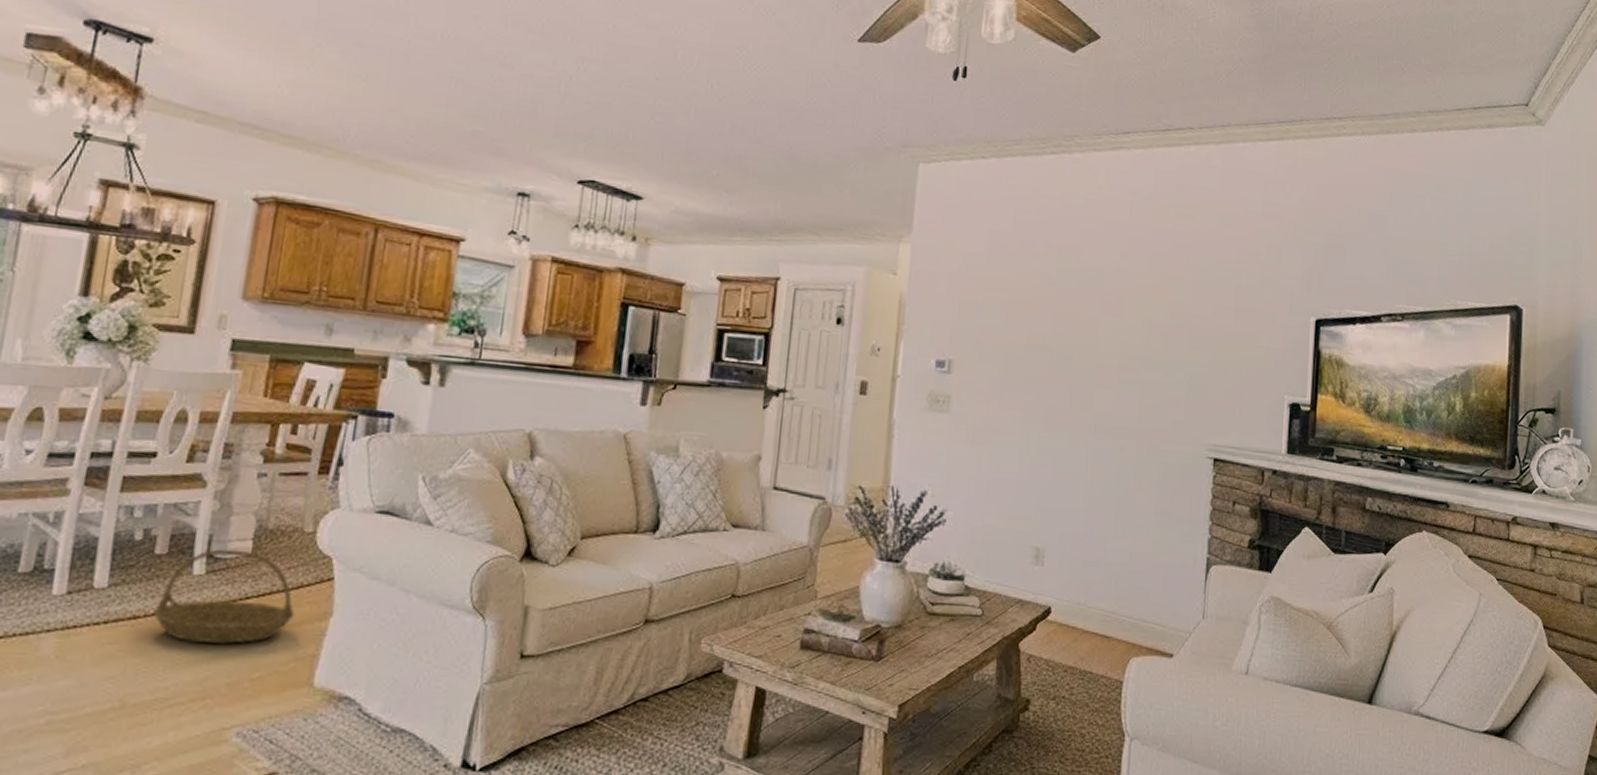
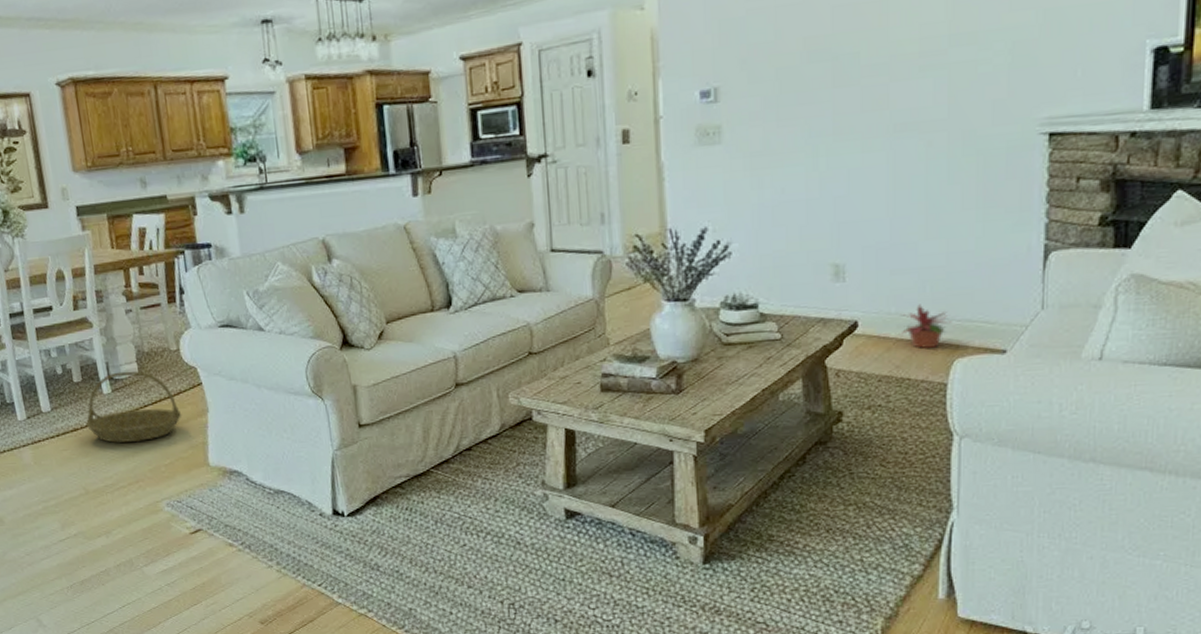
potted plant: none [1086,598,1131,644] -> present [900,304,952,348]

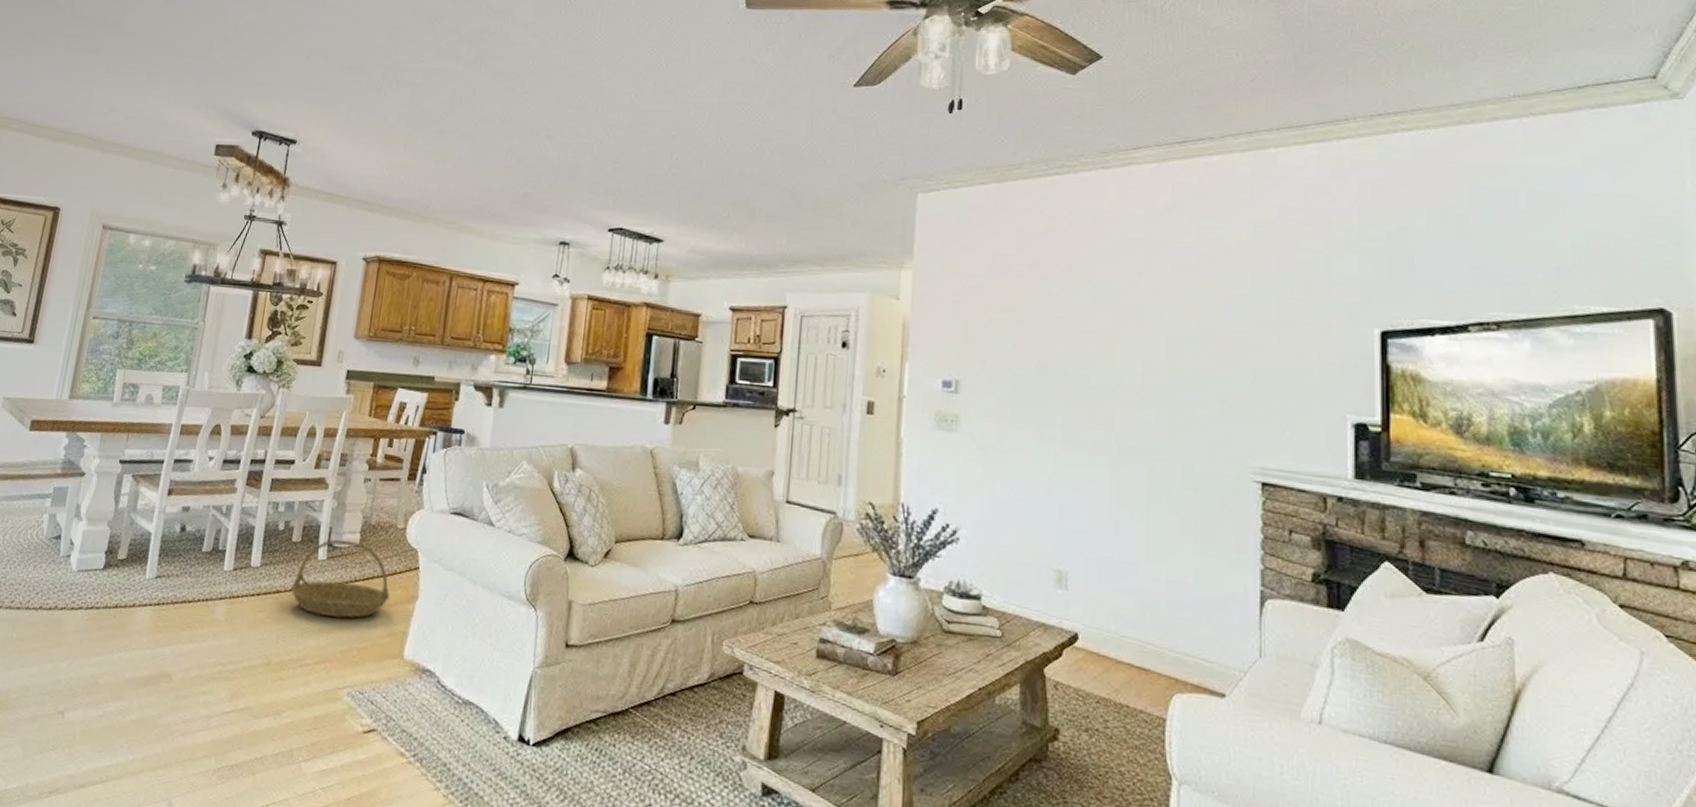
potted plant: present [900,304,952,348] -> none [1119,627,1172,677]

